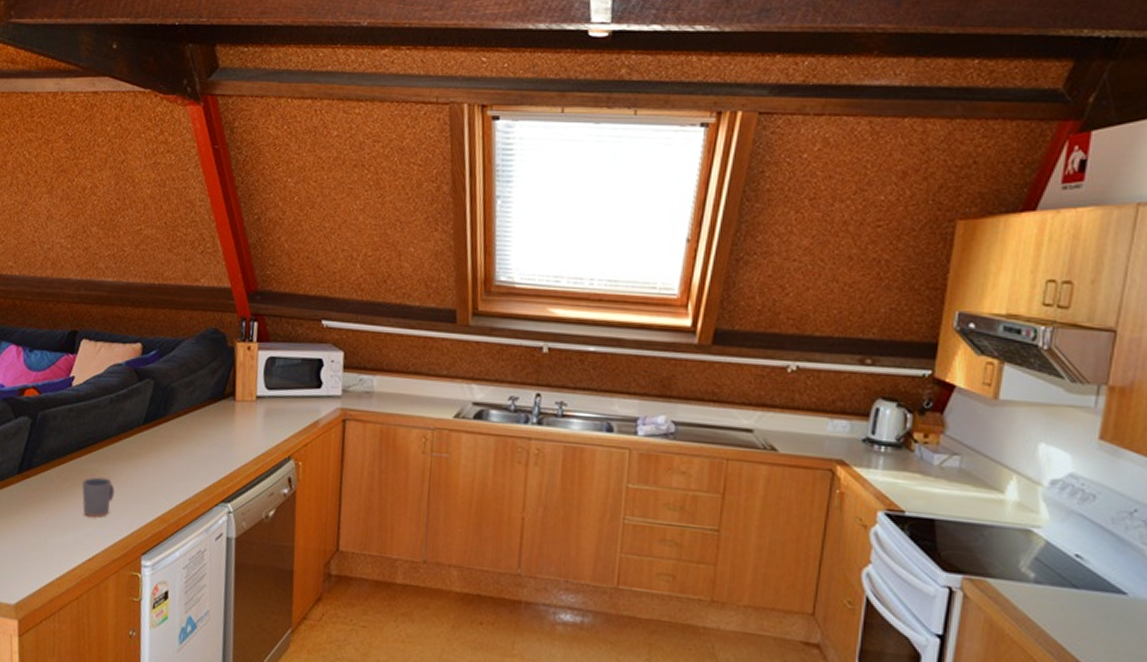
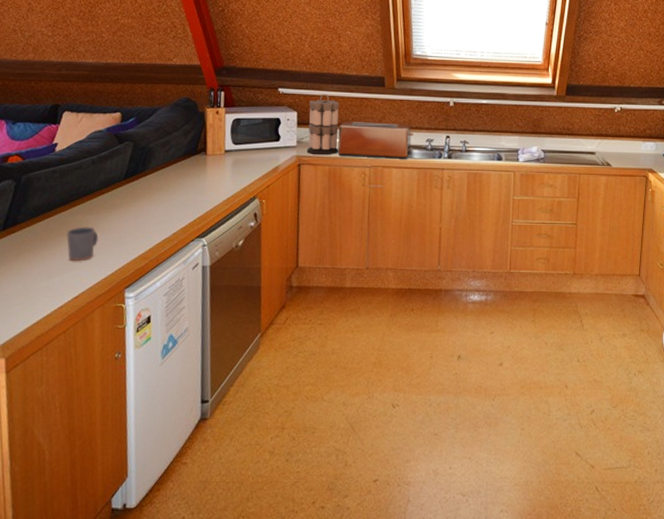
spice rack: none [354,329,396,410] -> present [306,93,339,155]
toaster: none [392,366,493,422] -> present [338,121,414,159]

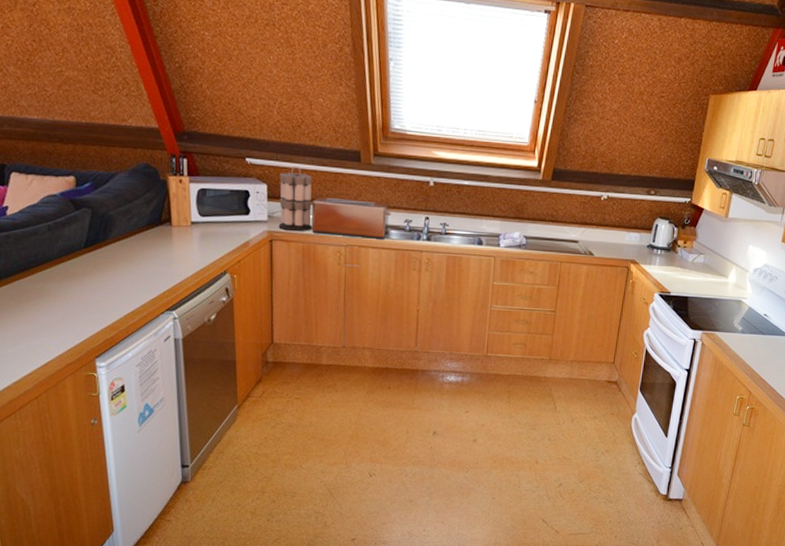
mug: present [67,227,99,261] -> none [29,295,63,329]

